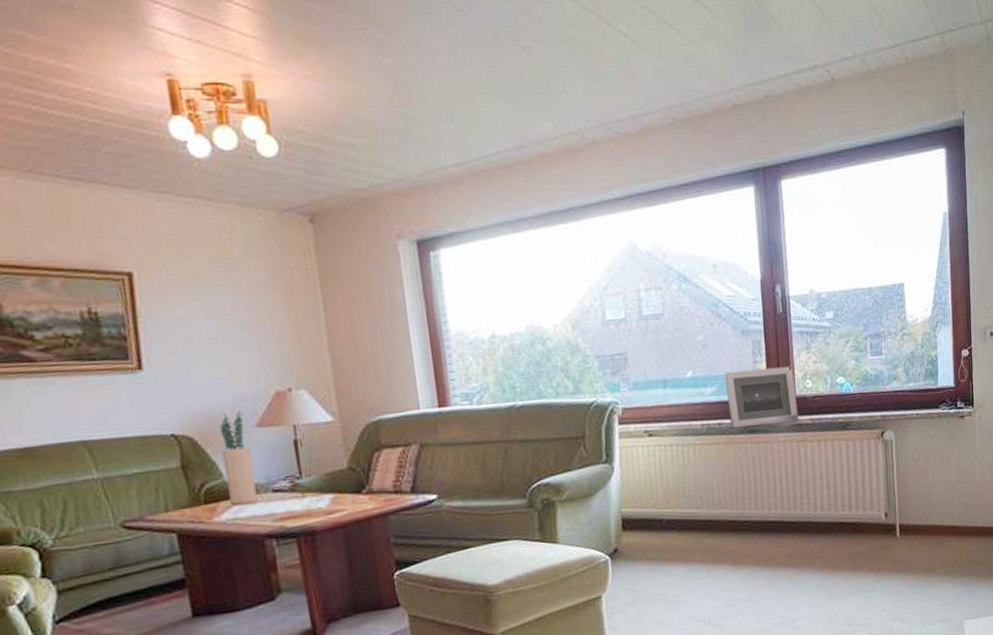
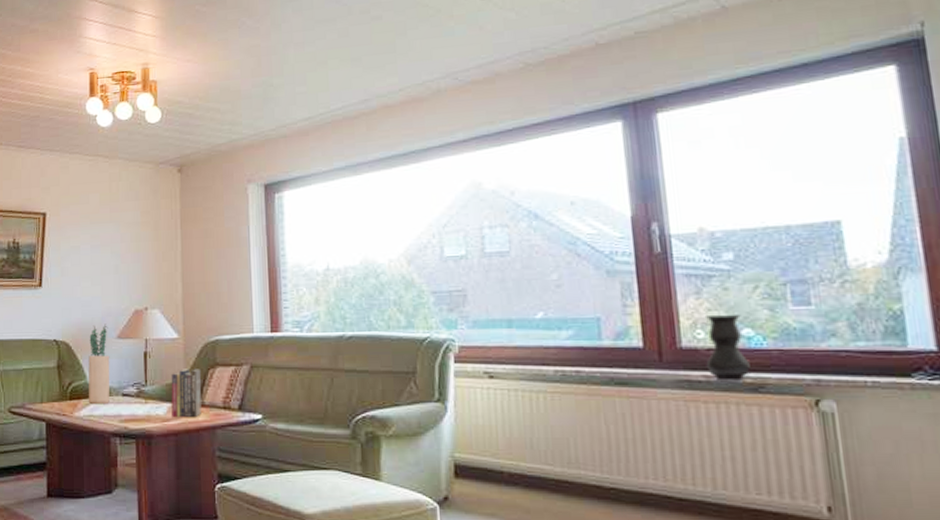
books: none [329,453,370,509] -> present [171,369,202,418]
picture frame: present [724,366,799,429] -> none [584,312,688,379]
vase: none [812,366,841,422] -> present [704,315,750,381]

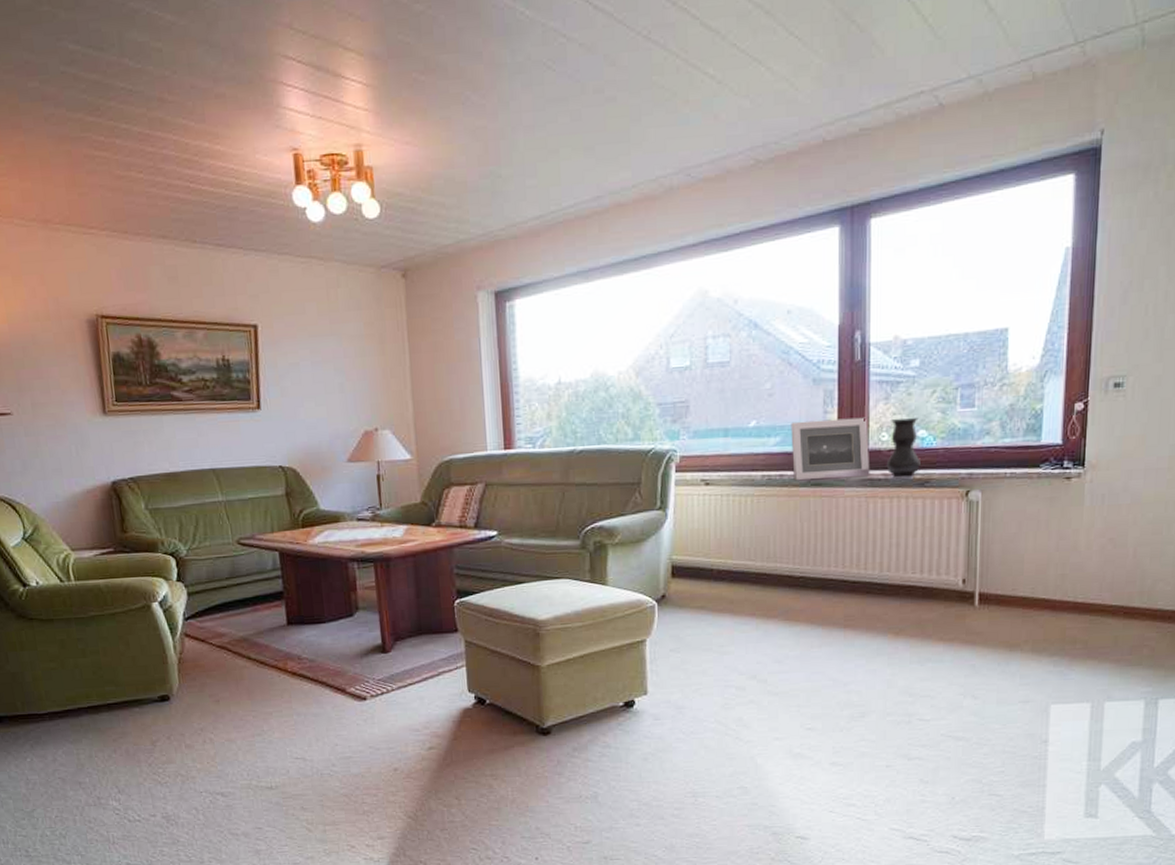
vase: present [88,323,110,405] -> none [318,447,344,531]
books: present [171,369,202,418] -> none [405,489,438,539]
picture frame: none [584,312,688,379] -> present [791,417,870,481]

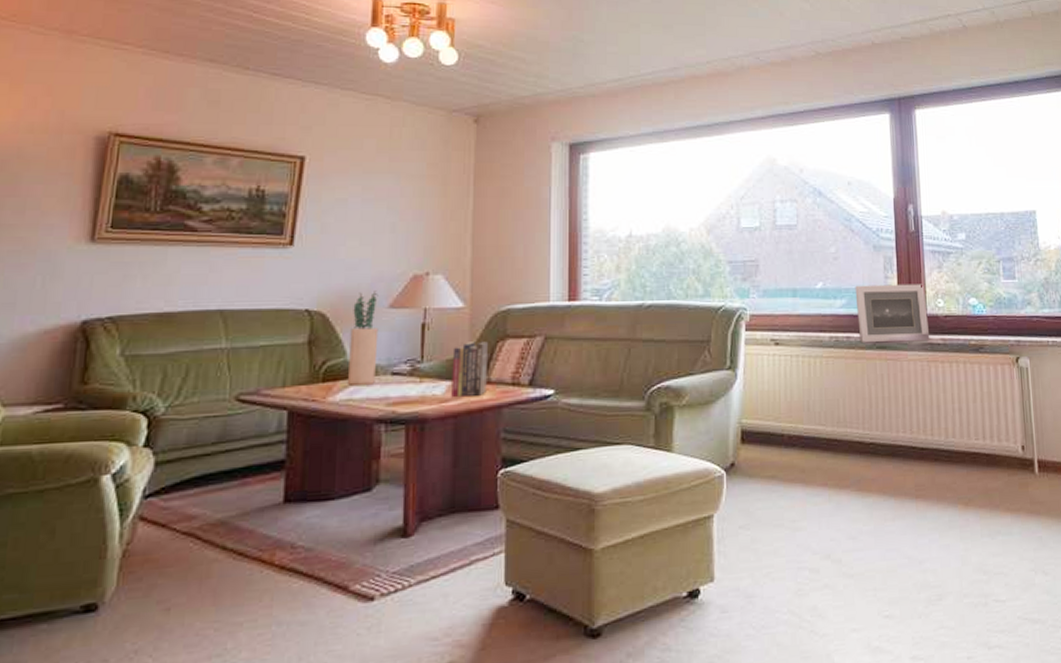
vase: none [318,447,344,531] -> present [348,290,379,387]
books: none [405,489,438,539] -> present [451,341,489,398]
vase: present [886,418,921,478] -> none [944,287,974,343]

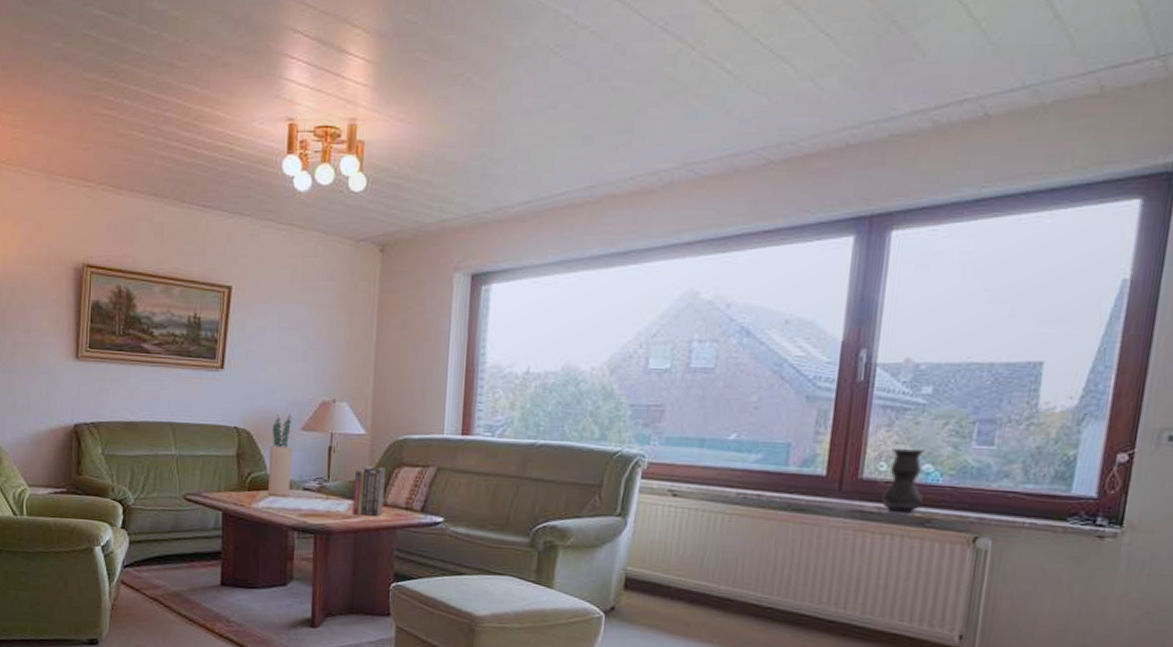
picture frame: present [855,284,930,343] -> none [772,439,865,508]
vase: none [944,287,974,343] -> present [881,449,925,514]

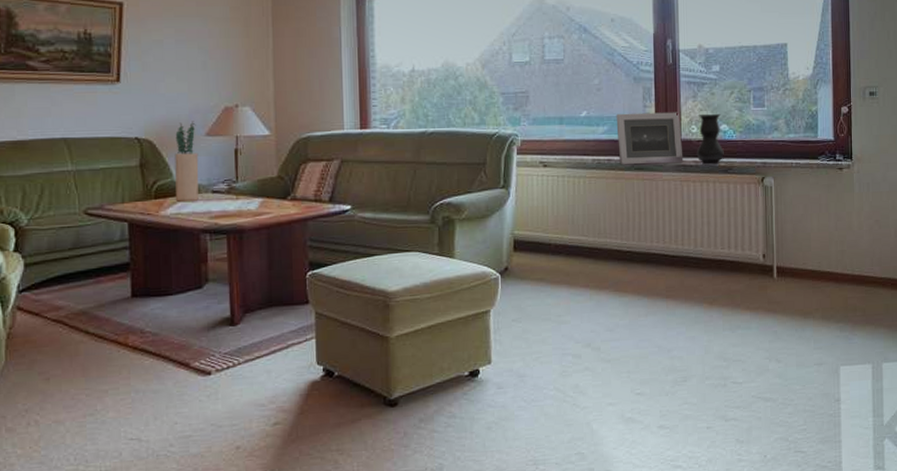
books: present [352,466,387,517] -> none [262,164,293,212]
picture frame: none [772,439,865,508] -> present [616,112,684,165]

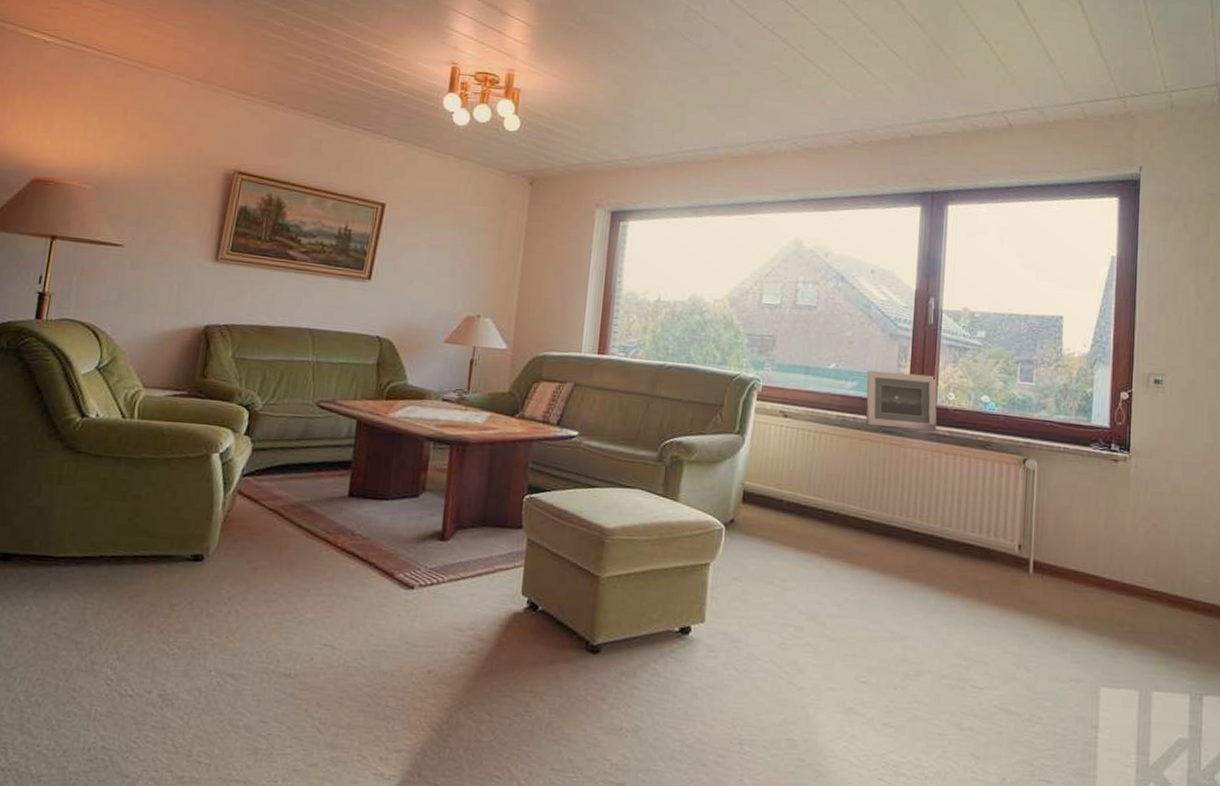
vase: present [175,121,199,203] -> none [406,326,437,408]
vase: present [696,114,724,165] -> none [952,382,983,438]

